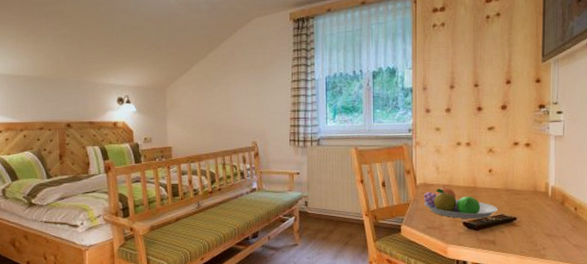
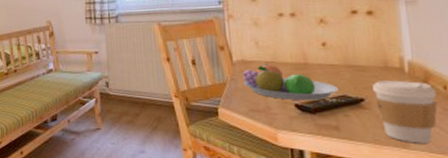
coffee cup: none [524,202,569,254] -> present [372,80,438,143]

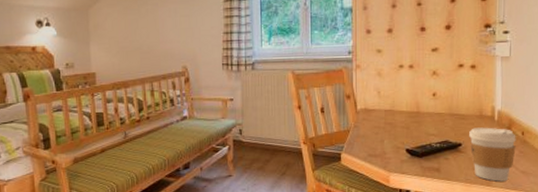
fruit bowl: present [242,64,339,101] -> none [364,112,443,146]

